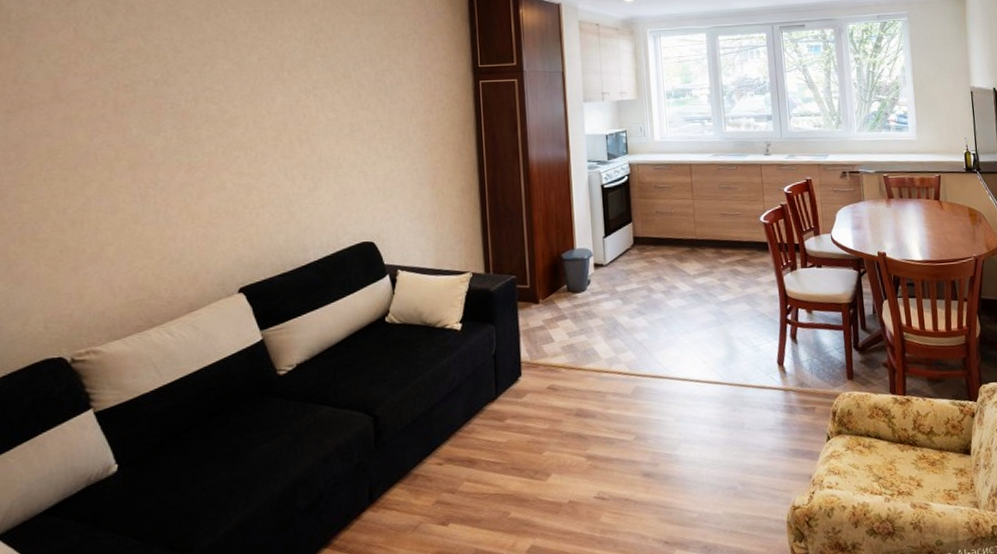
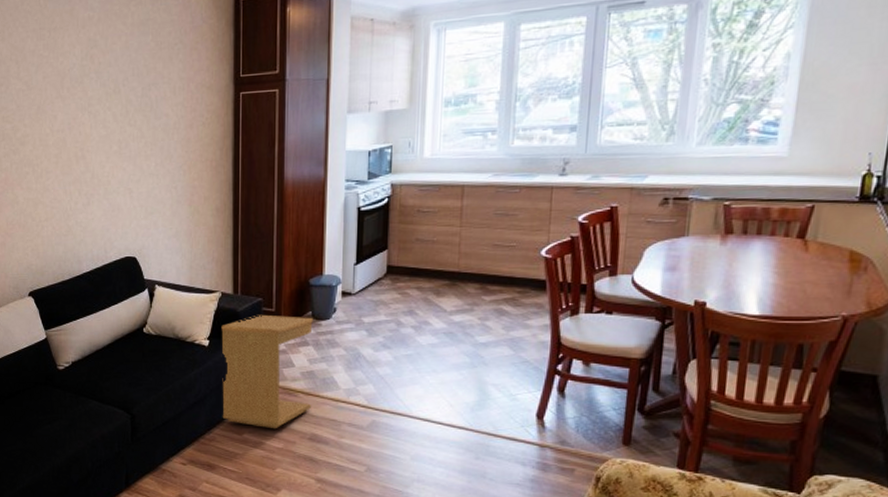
side table: none [474,290,574,410] -> present [221,314,313,429]

